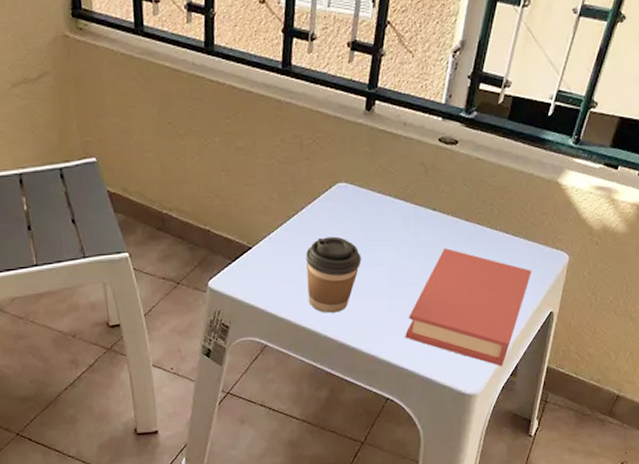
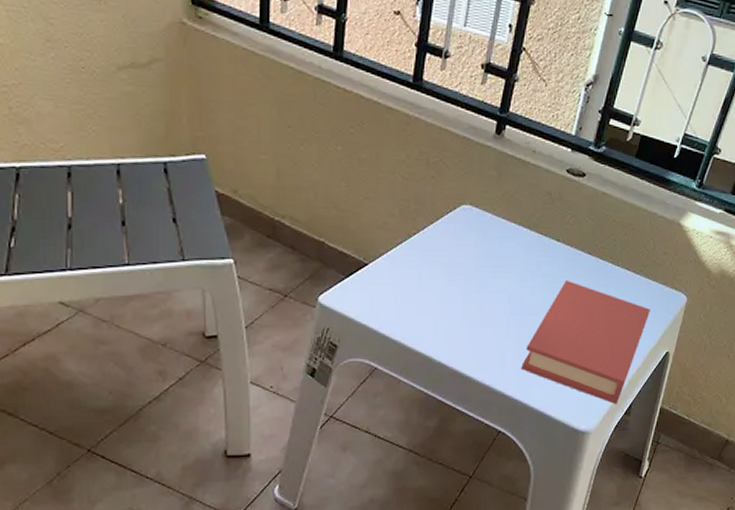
coffee cup: present [306,236,362,313] -> none [424,259,482,338]

